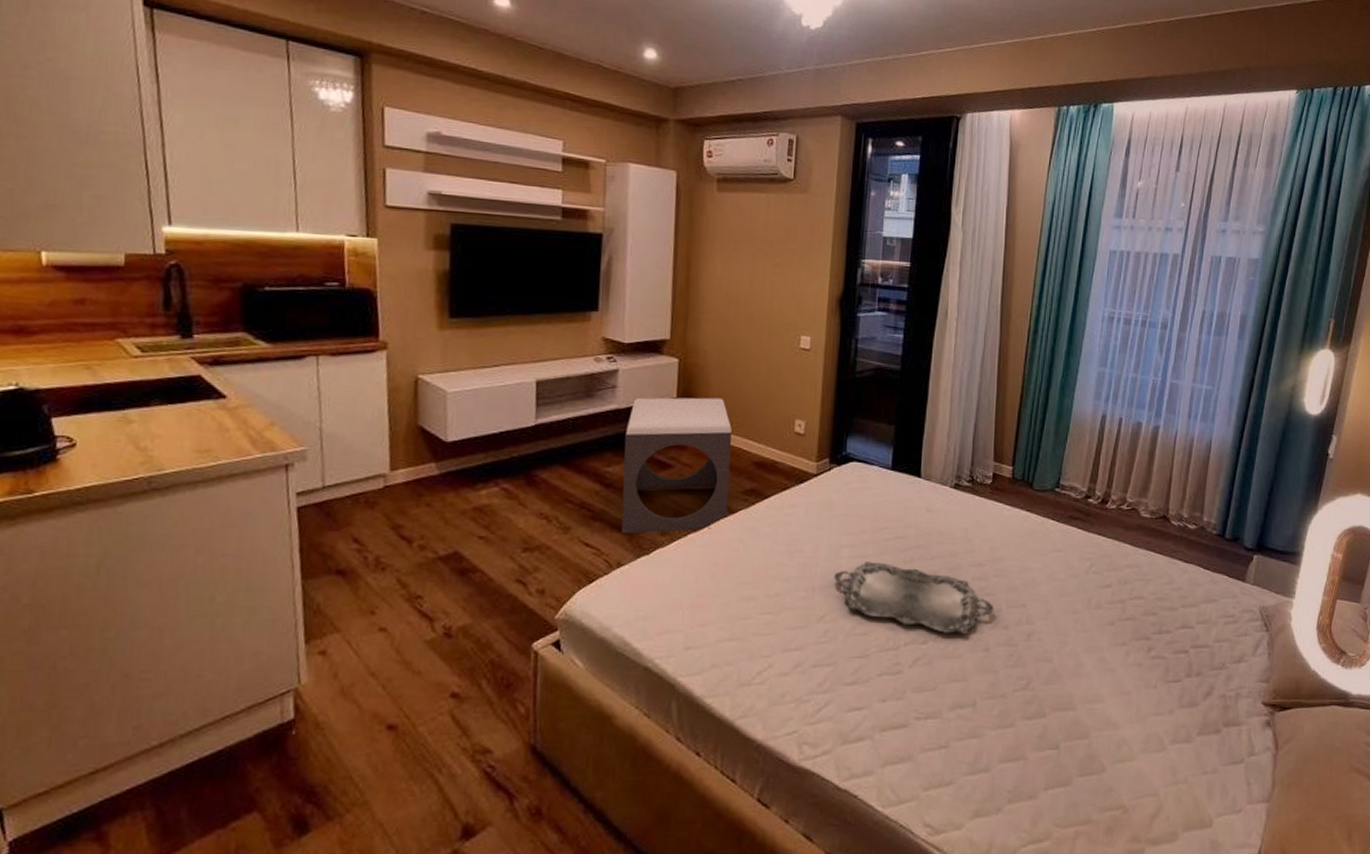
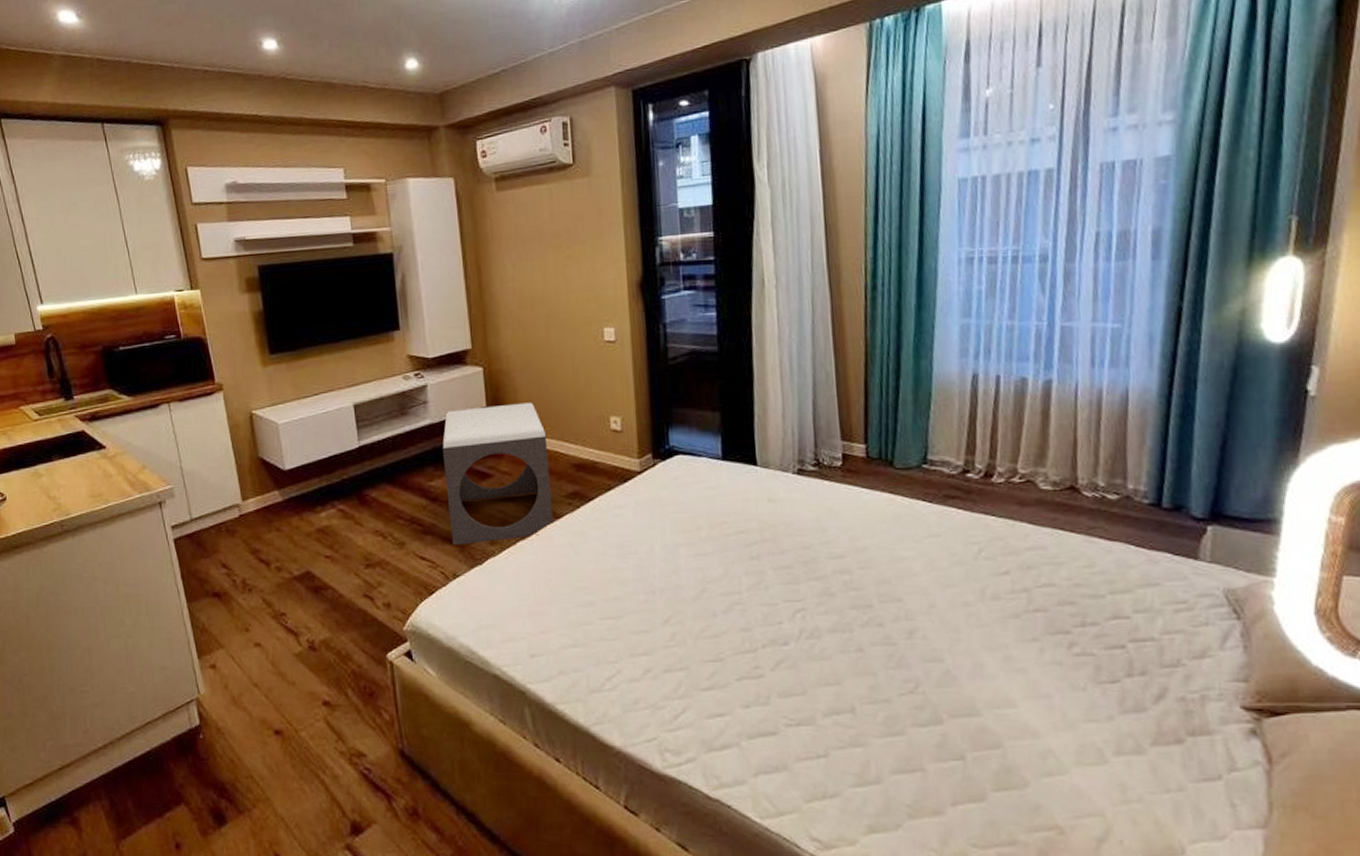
serving tray: present [834,561,994,634] -> none [674,559,864,634]

